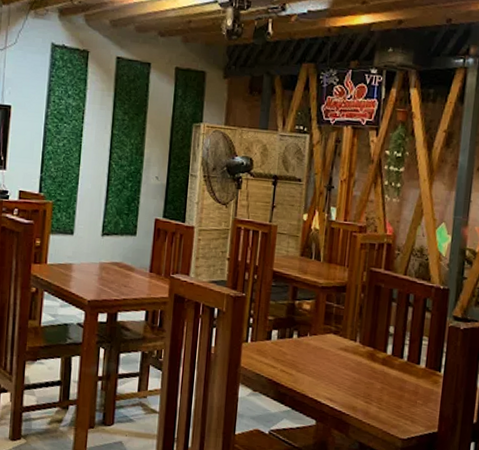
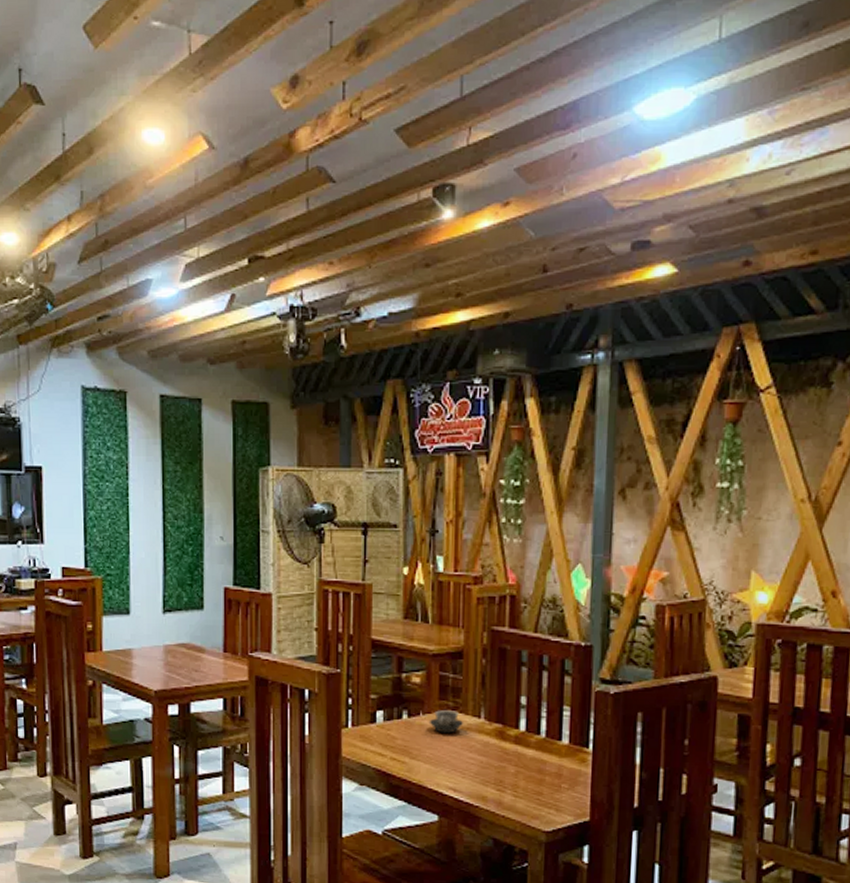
cup: none [314,333,343,353] -> present [429,710,464,734]

